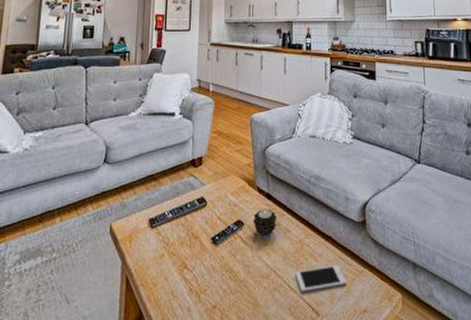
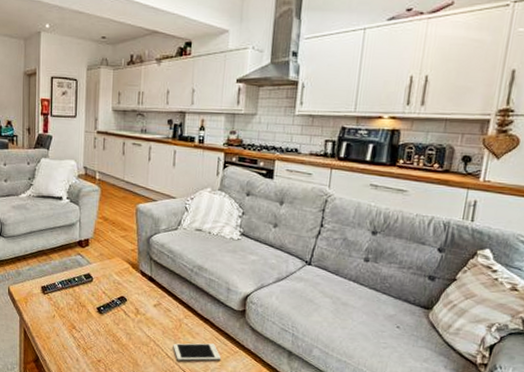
candle: present [253,209,277,238] -> none [135,289,159,314]

